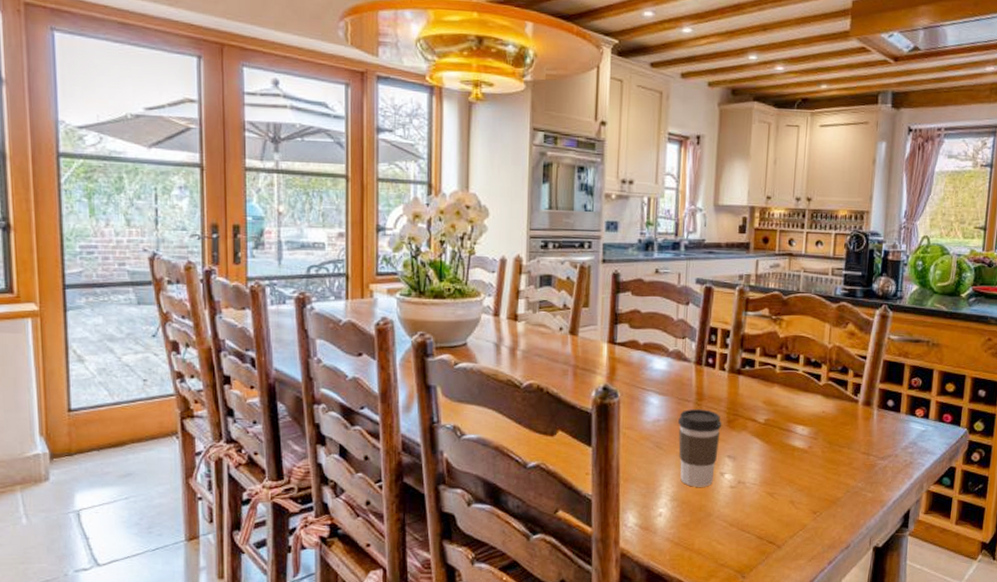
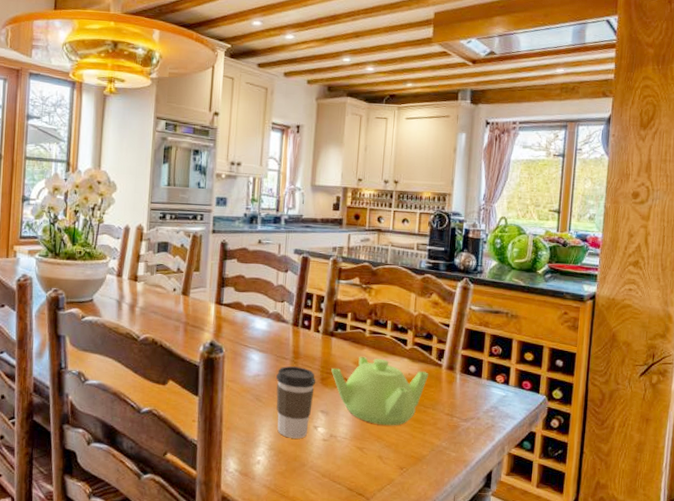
teapot: none [739,394,844,468] -> present [331,356,428,426]

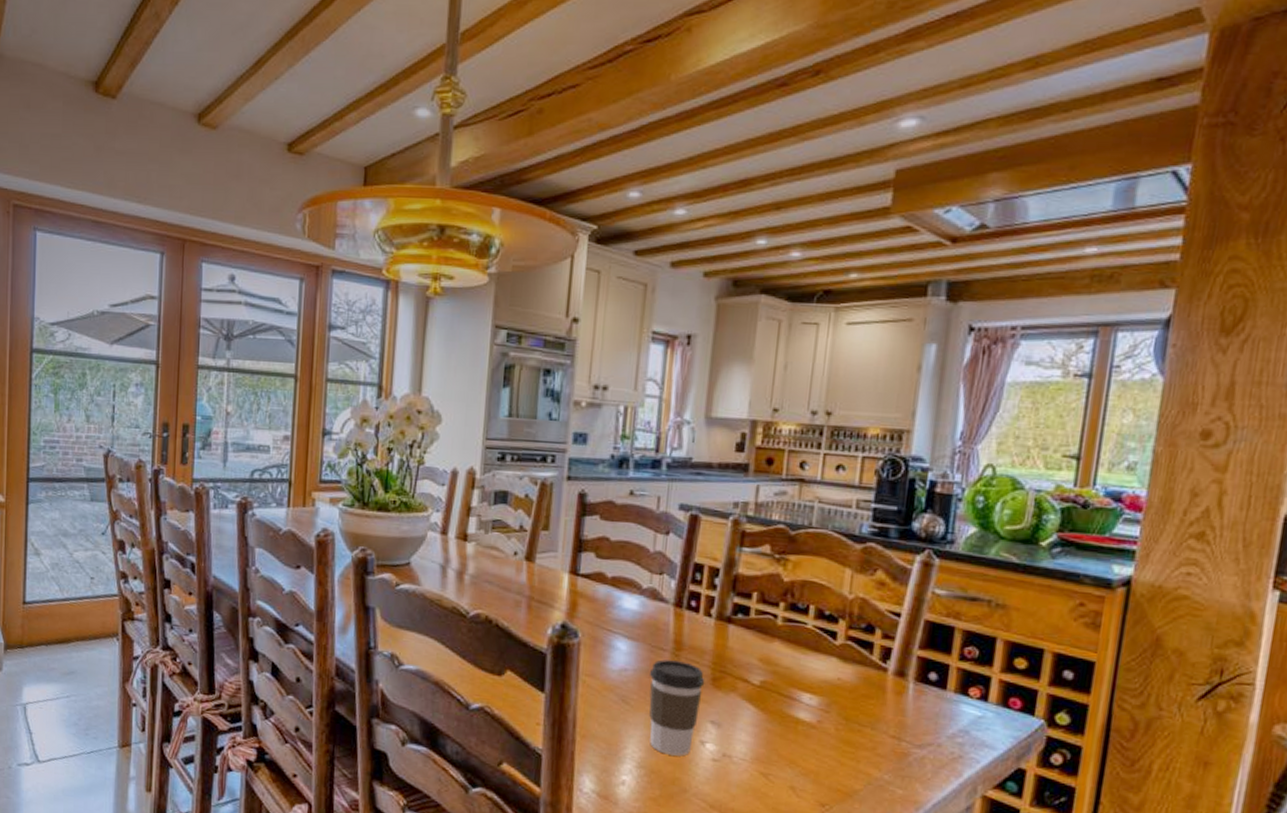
teapot: present [331,356,428,426] -> none [726,651,867,748]

